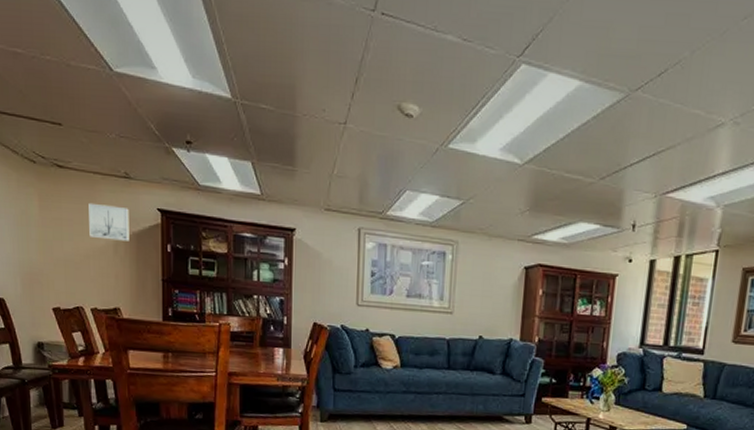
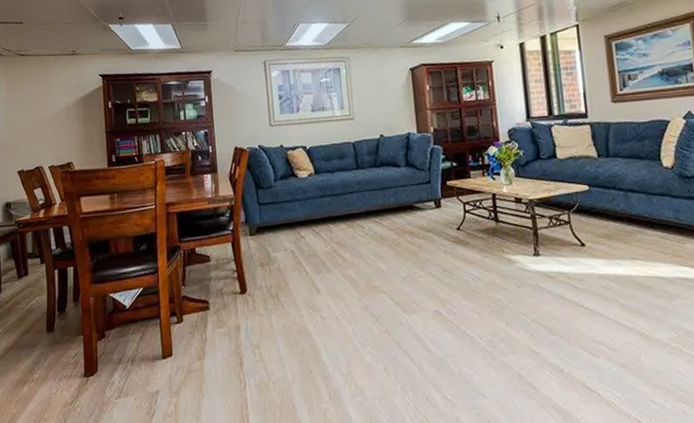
wall art: present [88,202,130,241] -> none [45,78,78,107]

